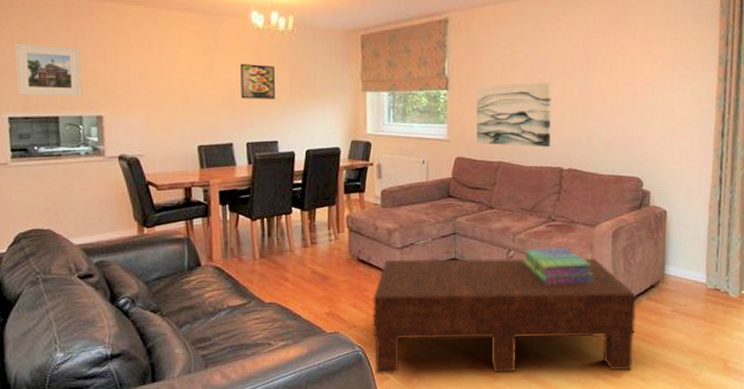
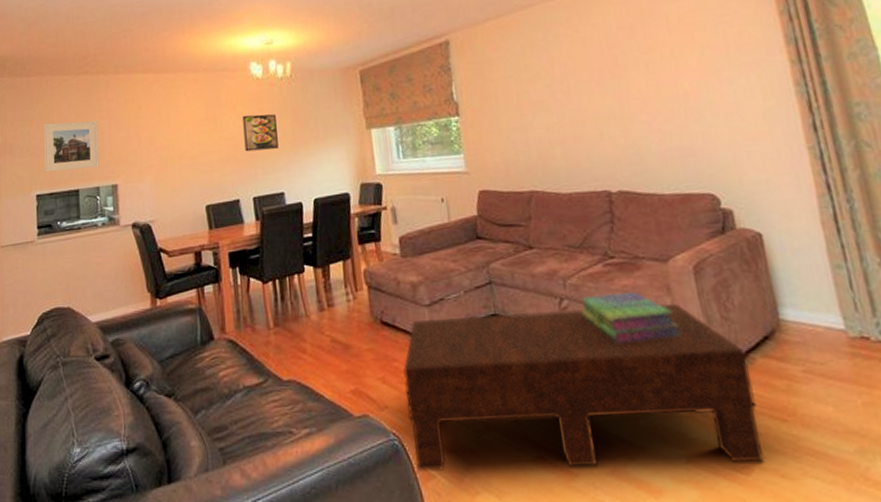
wall art: present [477,82,551,148] -> none [491,92,590,173]

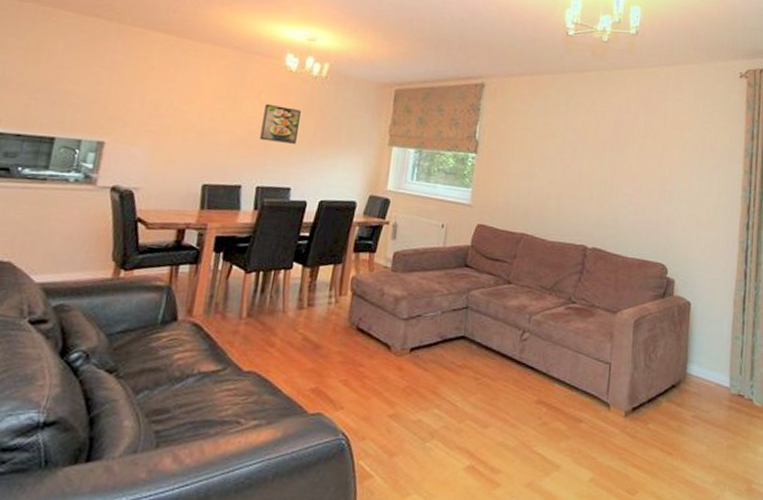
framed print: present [44,120,99,173] -> none [16,56,97,119]
coffee table: present [403,303,765,472] -> none [356,332,656,486]
stack of books: present [580,291,681,344] -> none [536,332,612,377]

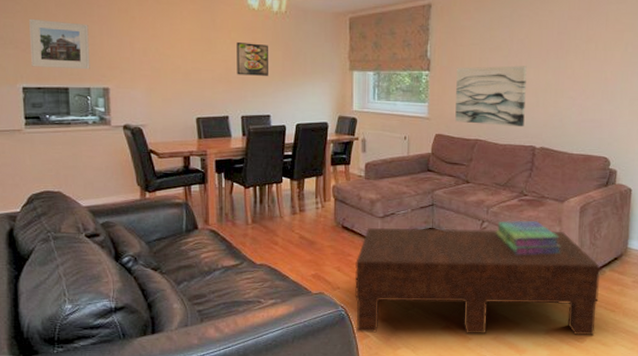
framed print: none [16,56,97,119] -> present [29,18,90,70]
coffee table: none [356,332,656,486] -> present [355,228,600,336]
wall art: none [500,152,581,224] -> present [455,65,527,127]
stack of books: none [536,332,612,377] -> present [495,220,561,255]

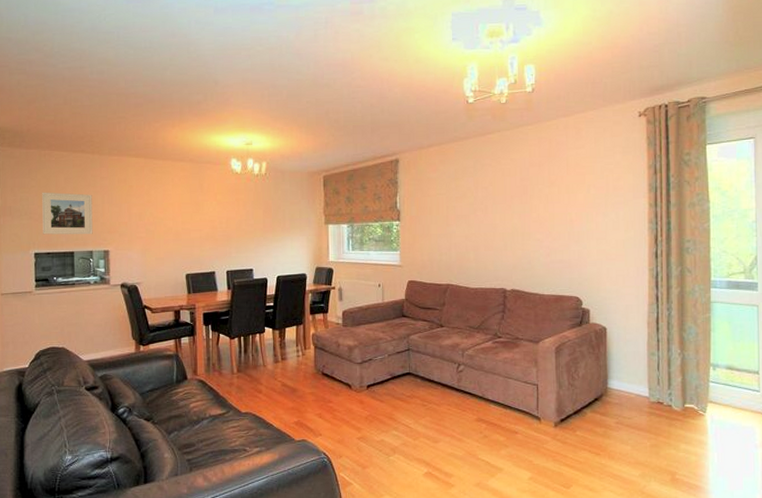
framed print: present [236,42,268,76] -> none [222,203,251,233]
coffee table: present [355,228,600,336] -> none [336,372,581,481]
wall art: present [455,65,527,127] -> none [425,212,494,271]
stack of books: present [495,220,561,255] -> none [471,362,539,398]

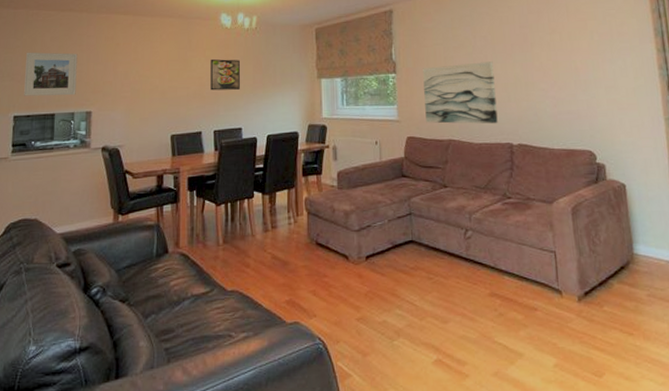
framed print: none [222,203,251,233] -> present [210,59,240,91]
wall art: none [425,212,494,271] -> present [423,61,498,124]

